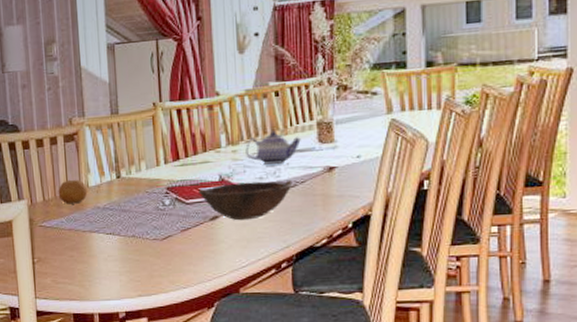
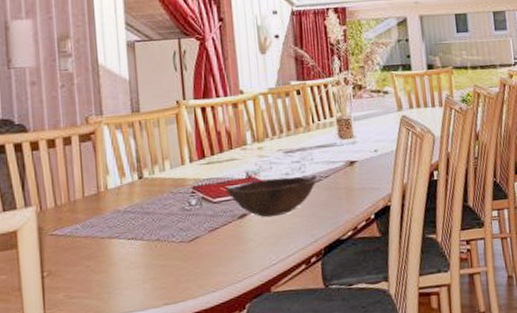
fruit: present [58,179,88,204] -> none [72,181,107,209]
teapot: present [245,130,301,165] -> none [271,127,323,161]

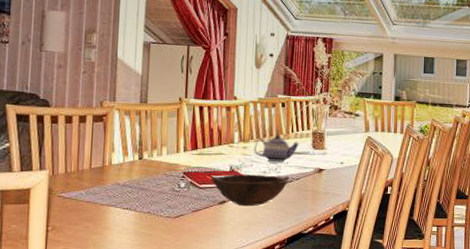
teapot: none [271,127,323,161] -> present [254,134,299,162]

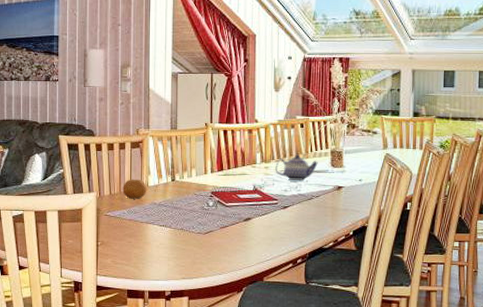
fruit: none [81,156,110,179] -> present [123,179,147,199]
bowl: present [211,174,290,207] -> none [236,193,310,223]

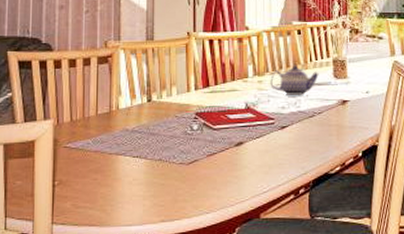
fruit: present [123,179,147,199] -> none [87,100,117,126]

